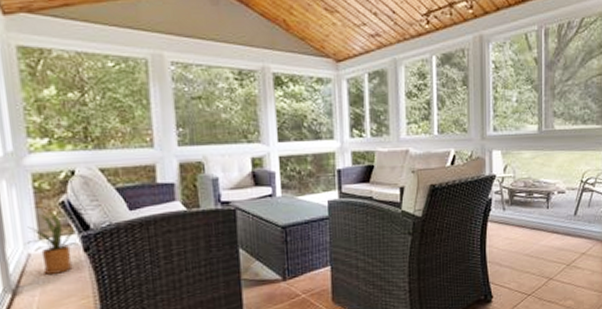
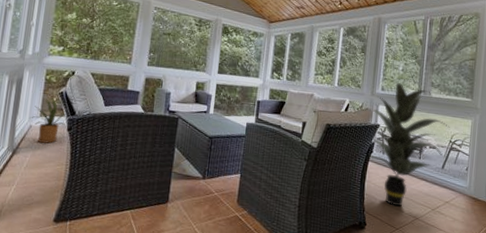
indoor plant: none [481,118,580,270] -> present [369,83,450,207]

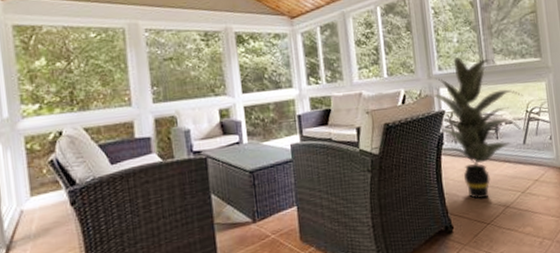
house plant: present [29,98,65,144] -> none [17,170,66,229]

